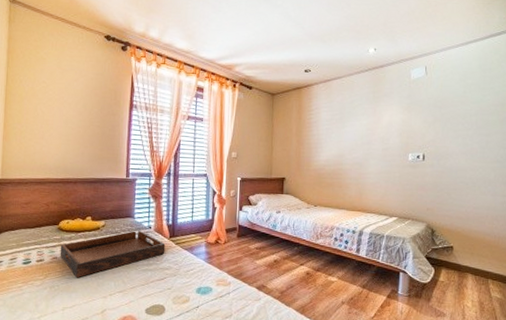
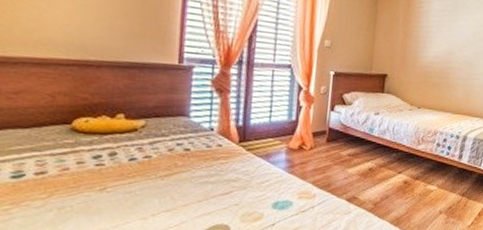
serving tray: present [60,231,166,278] -> none [73,133,233,195]

